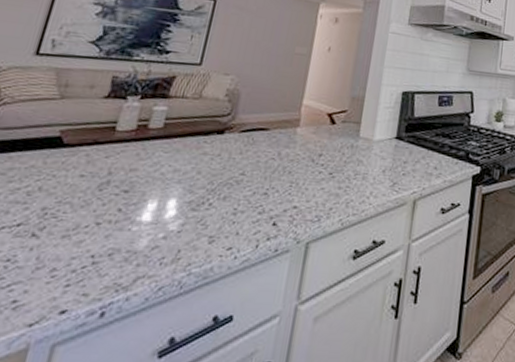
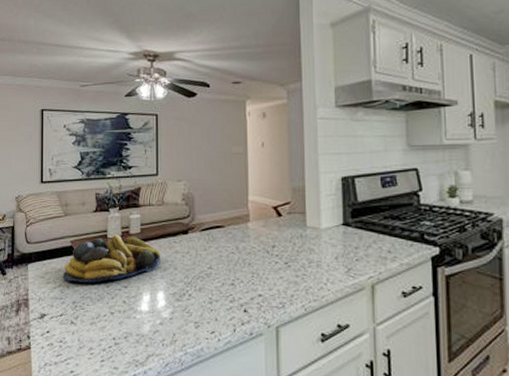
fruit bowl: none [35,128,184,185] -> present [62,235,160,283]

